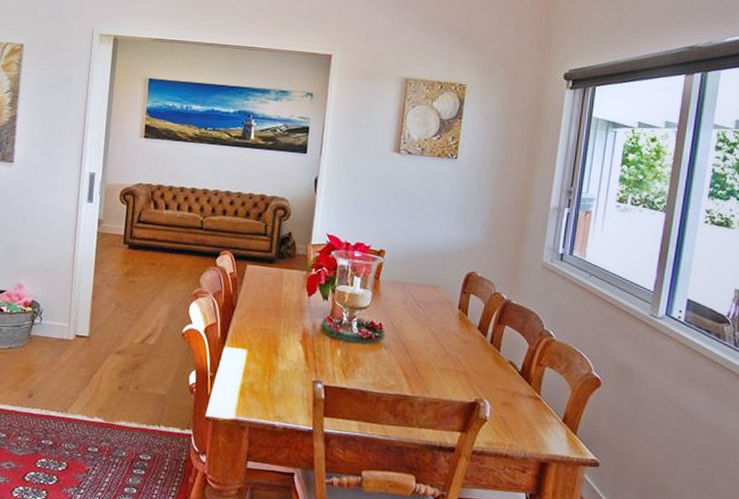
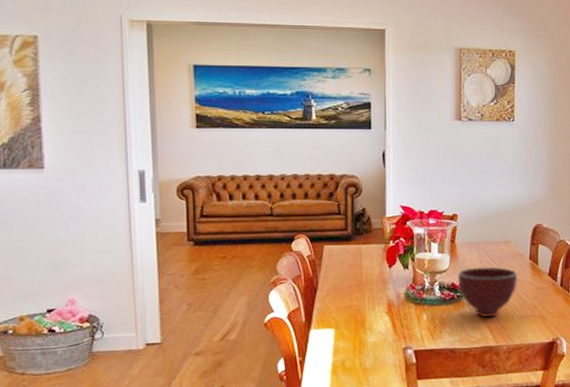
bowl: none [377,308,444,365] -> present [457,266,518,318]

